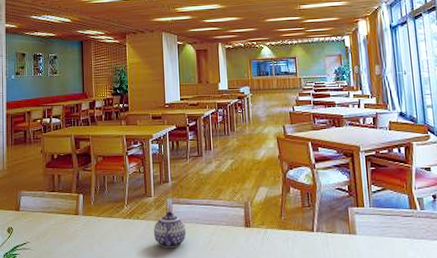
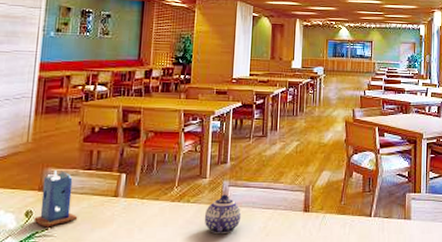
candle: none [14,193,48,242] -> present [34,170,78,228]

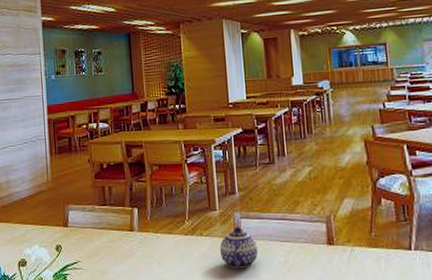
candle: present [34,170,78,228] -> none [63,207,101,261]

